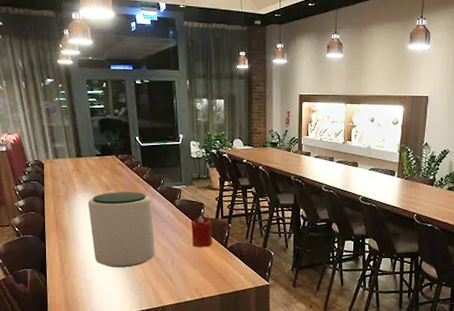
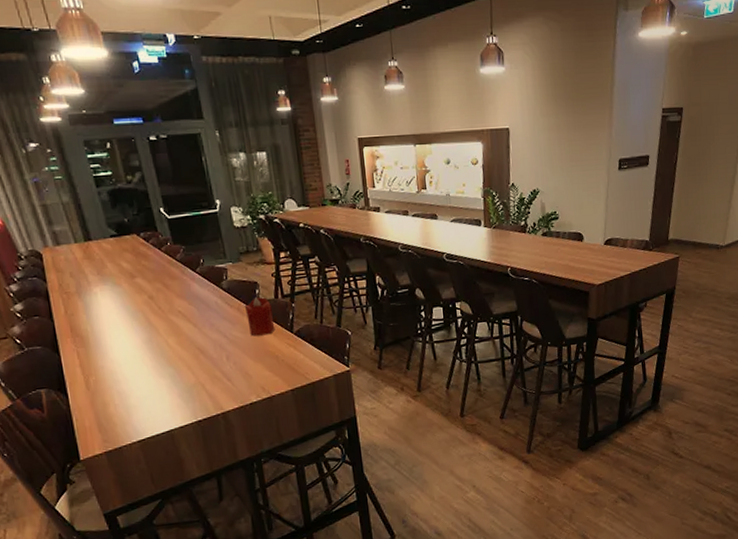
plant pot: present [88,192,156,267] -> none [109,277,206,374]

